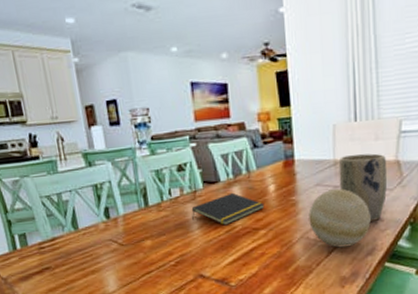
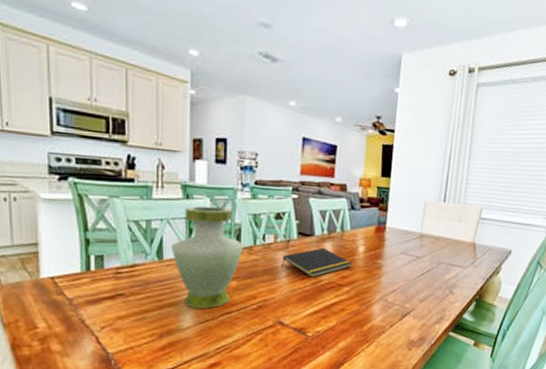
vase: none [83,168,152,272] -> present [171,206,244,309]
decorative ball: present [308,188,371,248] -> none [389,259,444,314]
plant pot: present [338,153,387,221] -> none [421,231,465,293]

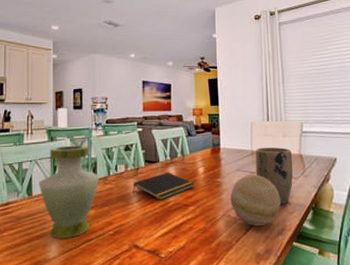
decorative ball: none [389,259,444,314] -> present [230,175,281,226]
plant pot: none [421,231,465,293] -> present [255,147,293,204]

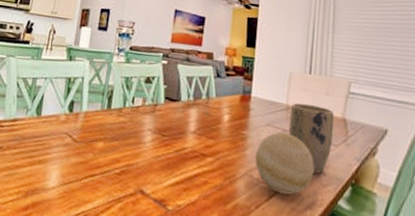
vase: present [38,145,100,238] -> none [49,67,114,169]
notepad: present [133,172,195,200] -> none [147,113,217,145]

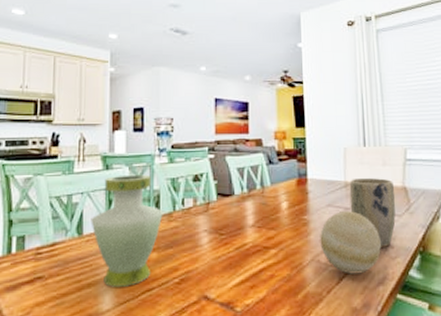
vase: none [49,67,114,169] -> present [90,174,163,287]

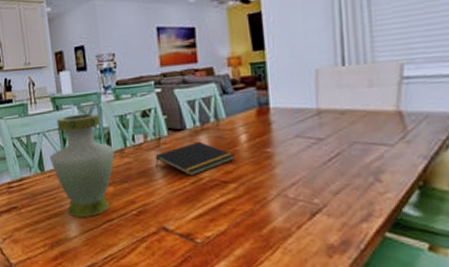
notepad: none [203,207,277,242] -> present [155,141,235,176]
decorative ball: present [320,211,381,274] -> none [286,142,365,210]
plant pot: present [349,178,396,247] -> none [323,102,386,181]

